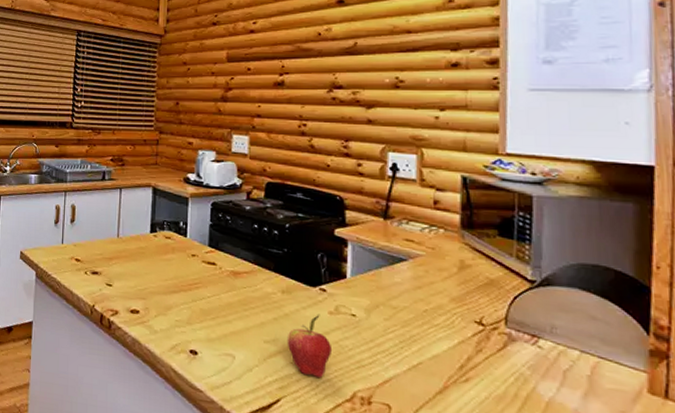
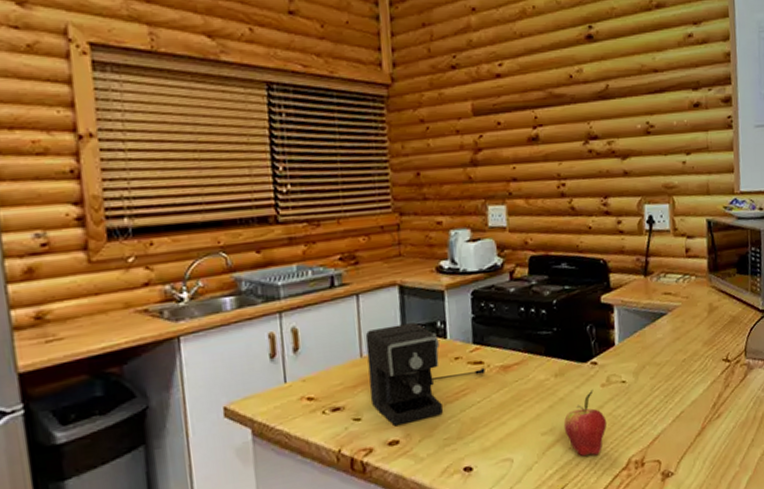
coffee maker: none [121,217,217,299] -> present [365,322,485,427]

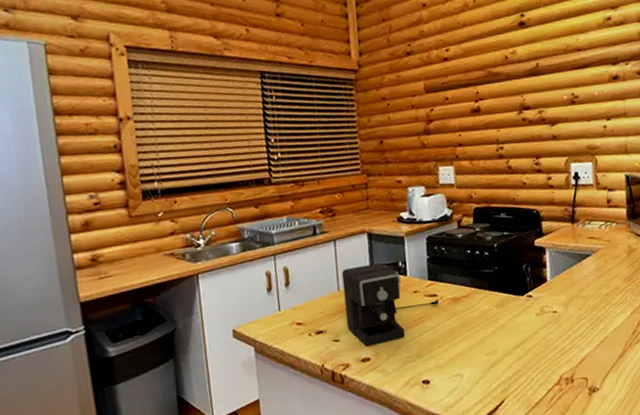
fruit: present [563,389,608,457] -> none [504,318,542,374]

